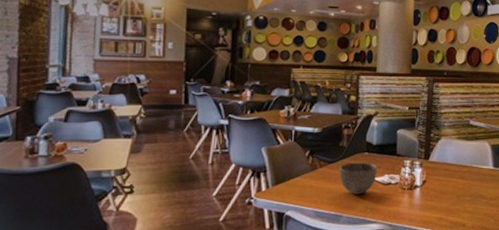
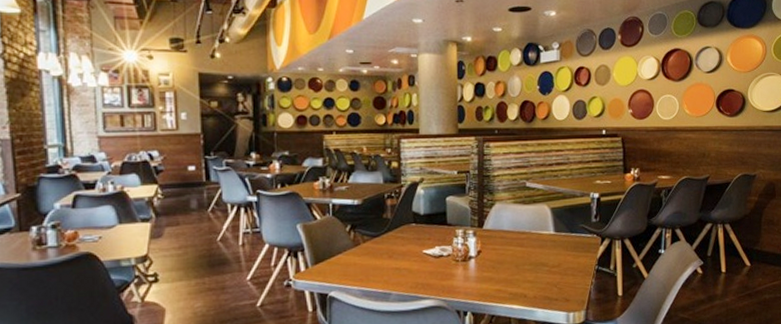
bowl: present [339,162,377,195] -> none [385,234,426,270]

